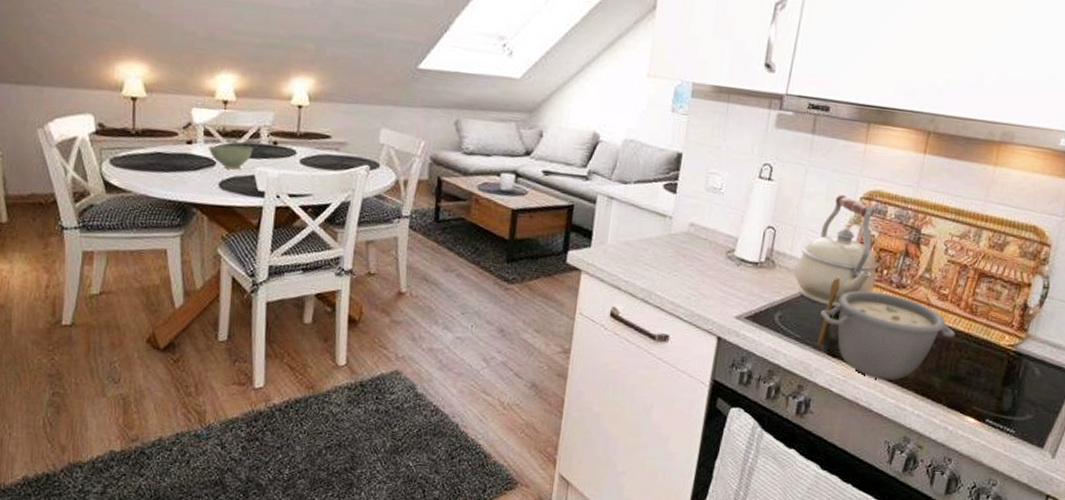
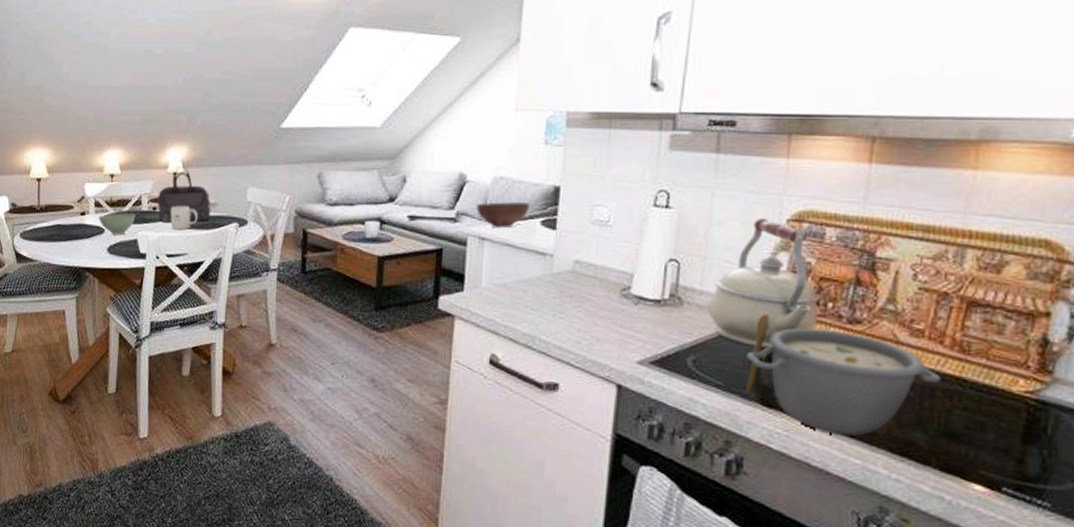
handbag: none [279,100,340,163] -> present [157,167,211,224]
mug: none [293,142,325,169] -> present [170,206,198,230]
bowl: none [606,163,656,190] -> present [476,202,531,229]

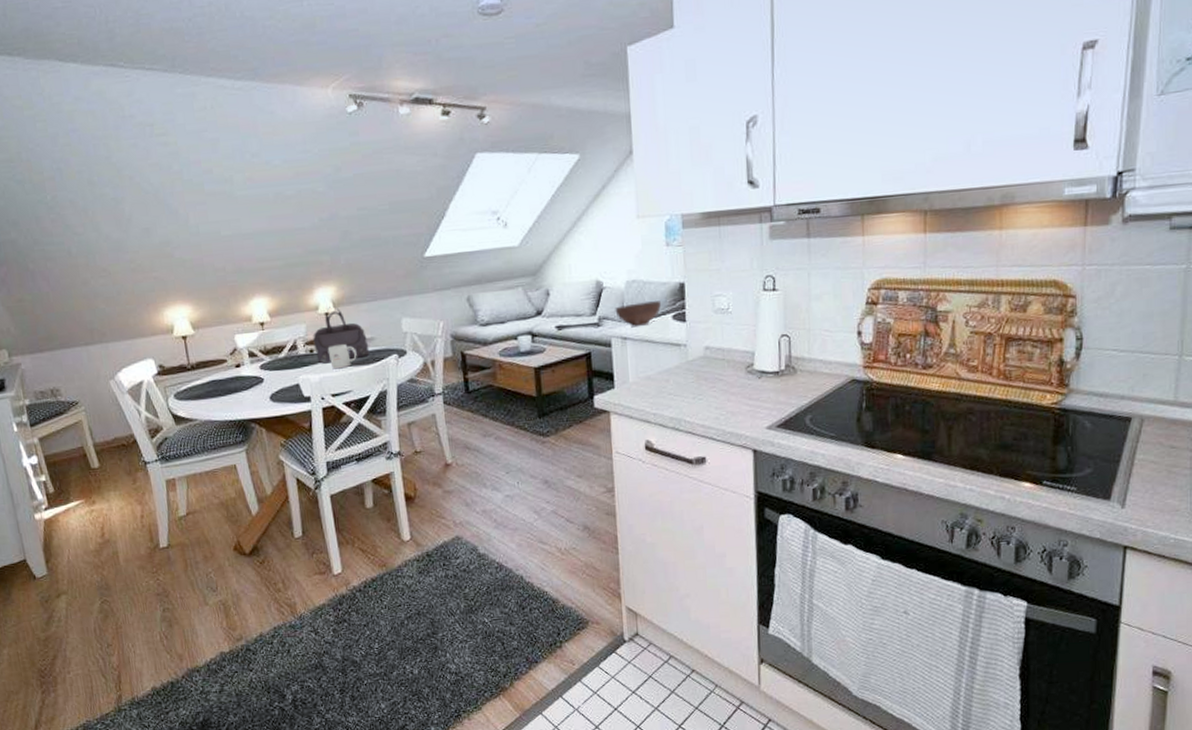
bowl: present [99,213,136,235] -> none [255,358,294,383]
kettle: present [708,218,820,349] -> none [816,290,900,400]
cooking pot: present [745,312,942,436] -> none [851,369,994,462]

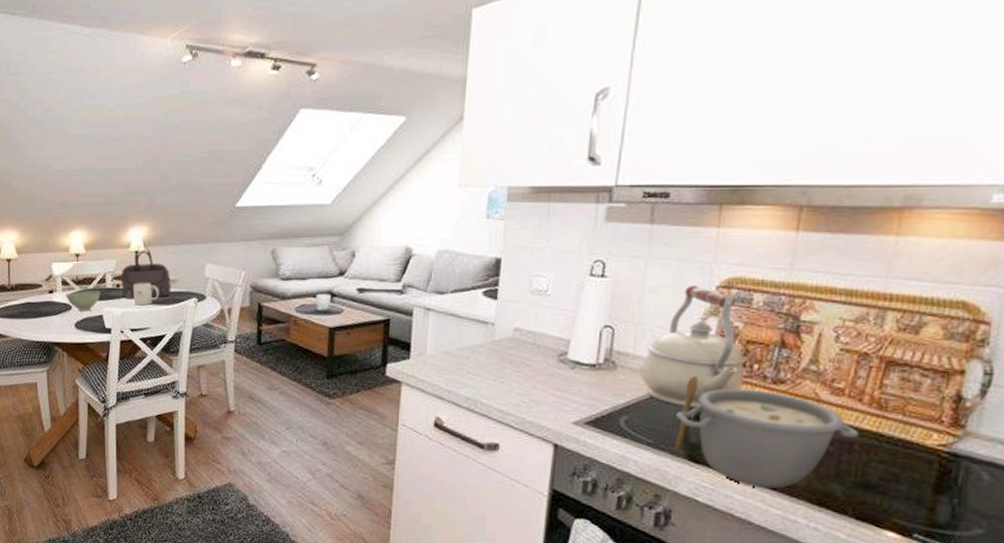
bowl: none [255,358,294,383] -> present [66,290,101,312]
bowl: present [615,301,662,328] -> none [421,274,473,299]
kettle: none [816,290,900,400] -> present [640,286,747,409]
cooking pot: none [851,369,994,462] -> present [674,374,860,489]

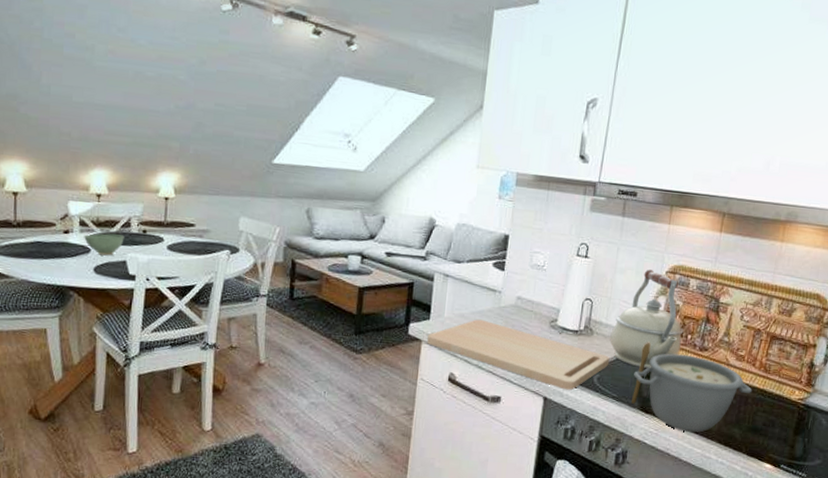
handbag: present [121,246,171,300] -> none [148,192,203,248]
mug: present [133,283,159,306] -> none [161,230,190,254]
cutting board: none [408,356,641,436] -> present [427,319,610,391]

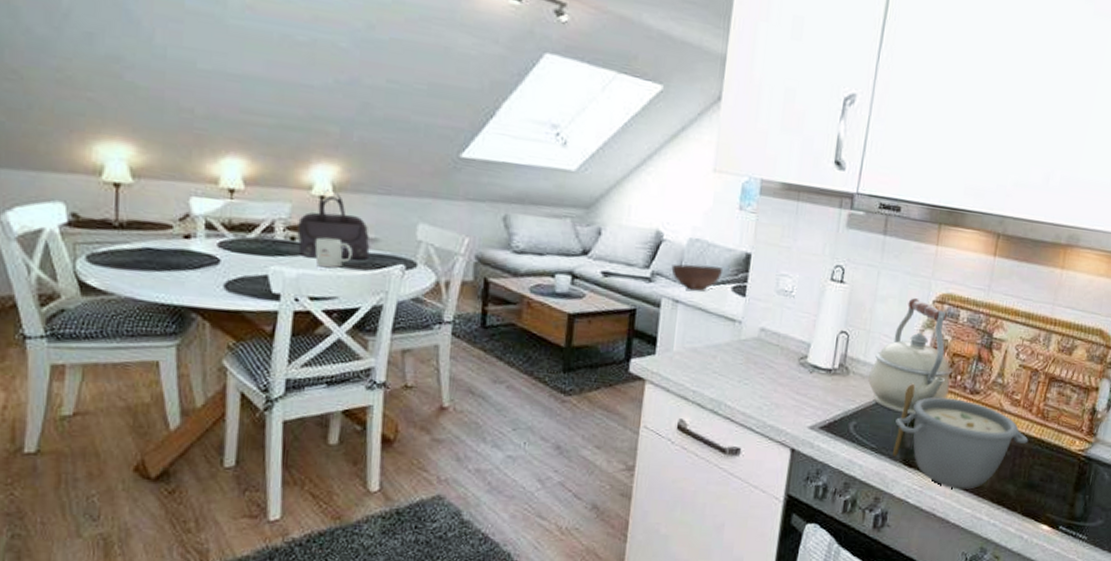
bowl: present [84,233,125,256] -> none [211,240,266,269]
handbag: none [148,192,203,248] -> present [297,189,370,262]
mug: none [161,230,190,254] -> present [314,237,353,268]
cutting board: present [427,319,610,391] -> none [652,354,869,441]
bowl: none [442,245,486,268] -> present [671,264,724,292]

